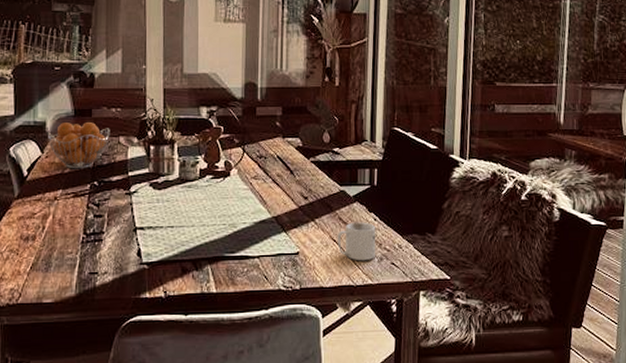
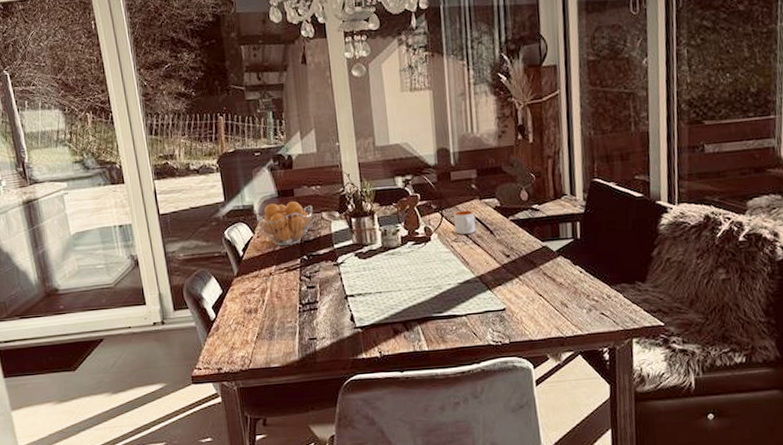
mug: none [256,147,276,172] -> present [454,210,476,235]
mug: present [337,222,376,261] -> none [542,275,584,314]

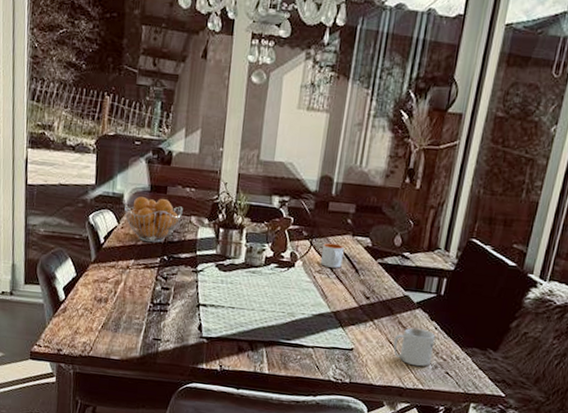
mug: none [542,275,584,314] -> present [393,327,436,367]

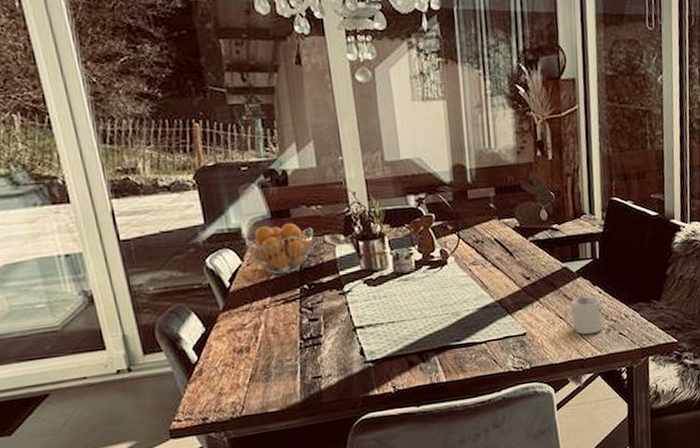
mug: present [321,242,344,268] -> none [471,231,495,257]

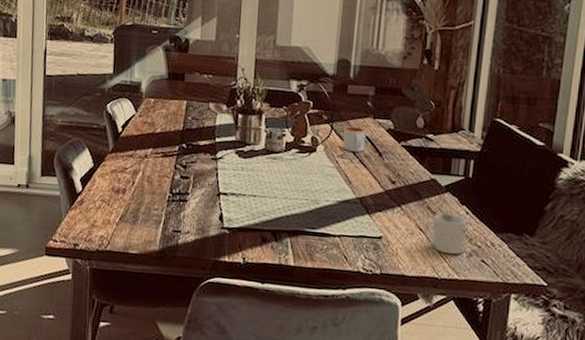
fruit basket: present [244,222,314,275] -> none [141,84,201,131]
mug: none [471,231,495,257] -> present [343,126,366,152]

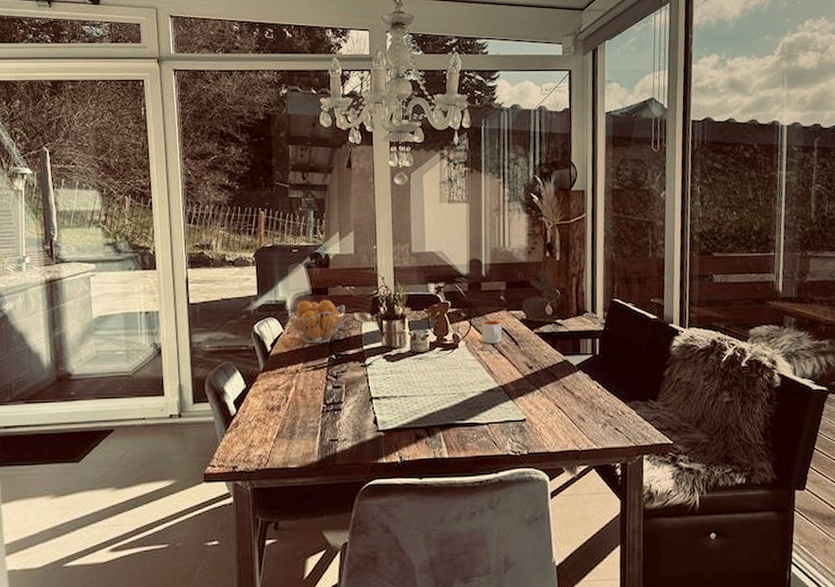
fruit basket: none [141,84,201,131] -> present [287,299,345,344]
mug: present [423,212,467,255] -> none [562,389,600,427]

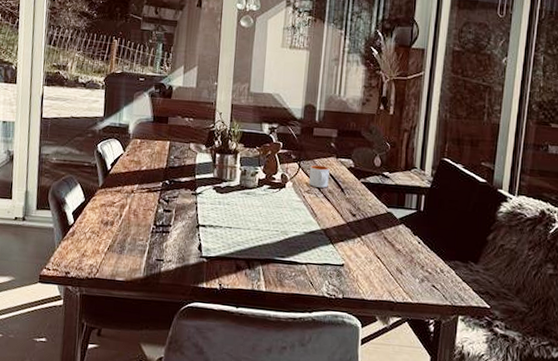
fruit basket: present [287,299,345,344] -> none [129,126,183,169]

